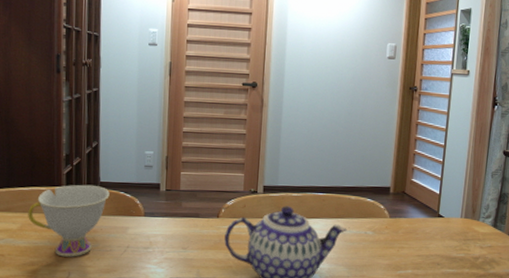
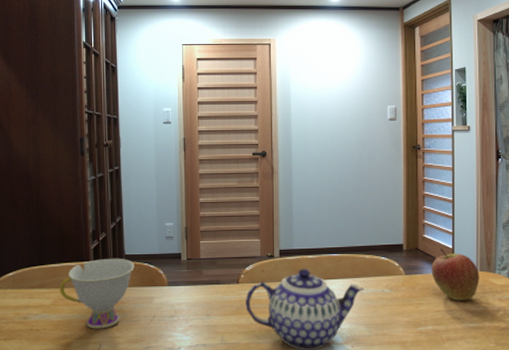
apple: none [416,193,464,246] -> present [431,248,480,300]

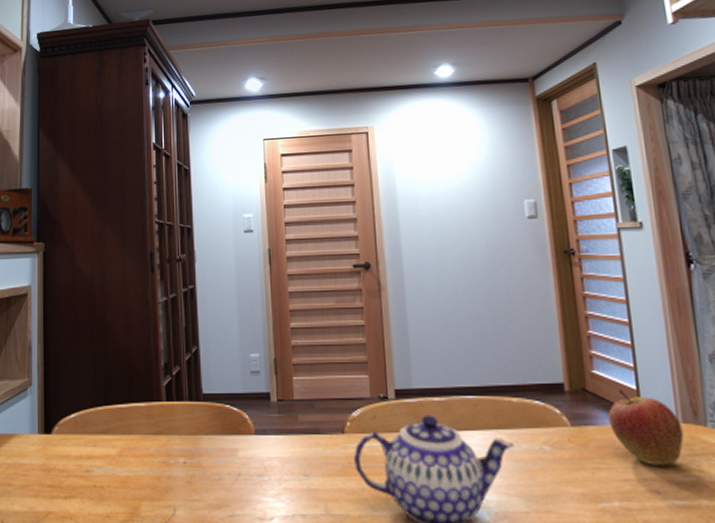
teacup: present [60,258,134,329] -> none [127,397,214,489]

